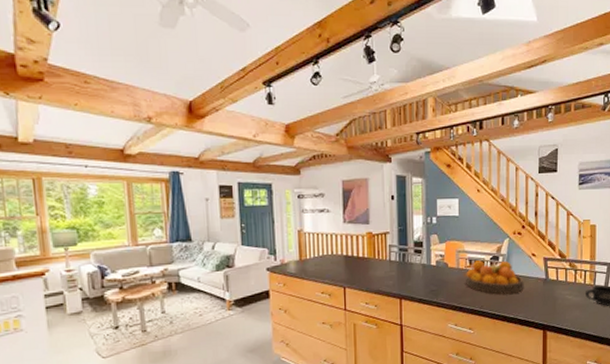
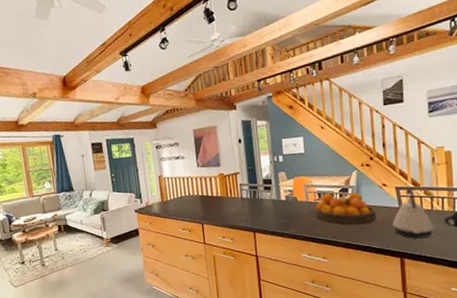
kettle: none [538,258,575,311] -> present [392,187,434,238]

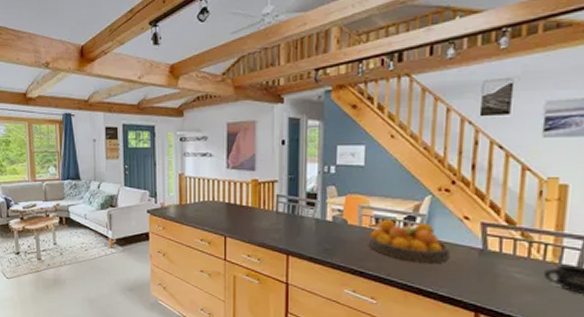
kettle: present [392,187,434,238] -> none [470,225,527,292]

